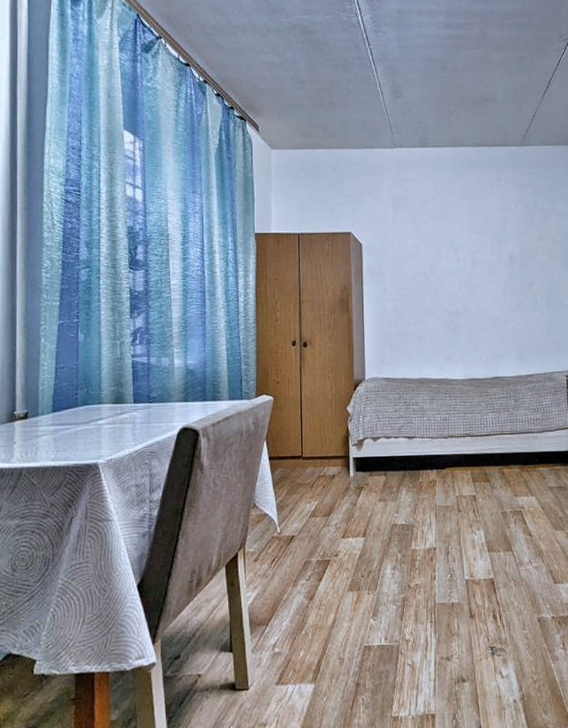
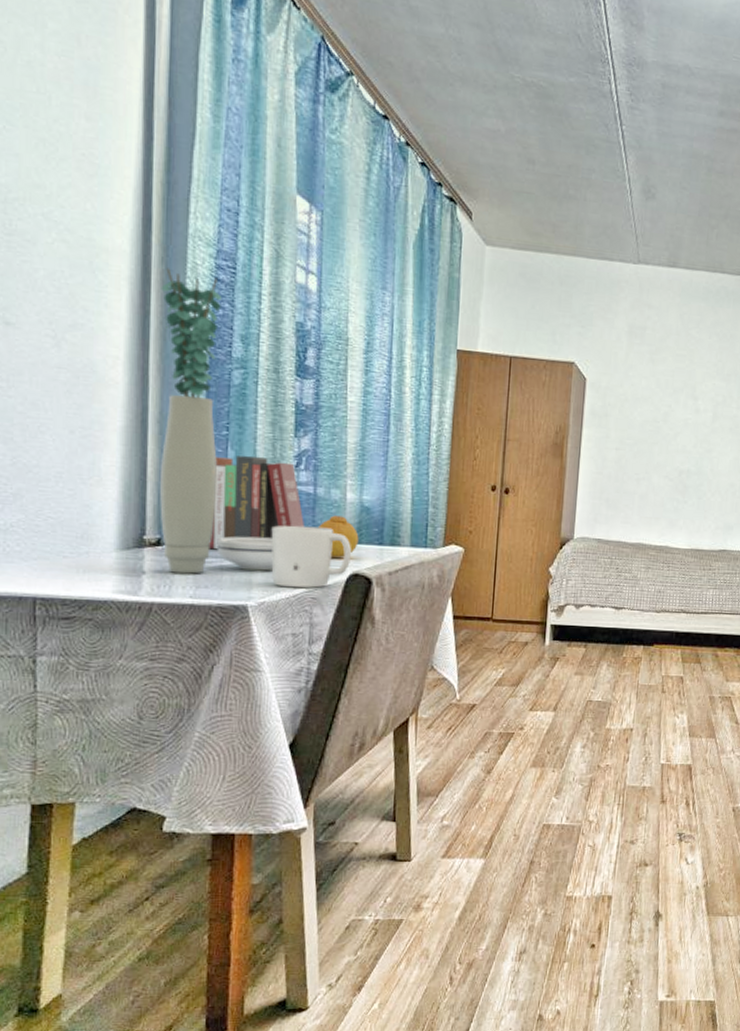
vase: none [24,197,71,441] -> present [160,268,222,574]
books: none [66,337,141,418] -> present [209,455,304,550]
bowl: none [72,403,117,433] -> present [216,536,274,571]
mug: none [115,390,180,445] -> present [271,525,351,588]
fruit: none [153,379,186,416] -> present [319,515,359,559]

